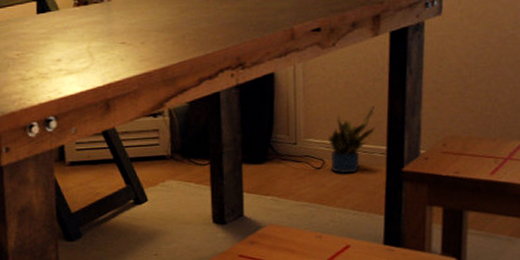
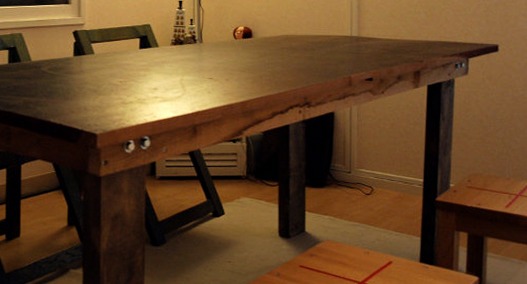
potted plant: present [327,107,376,174] -> none [376,145,415,200]

